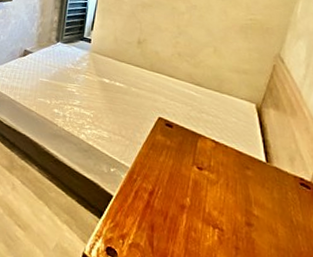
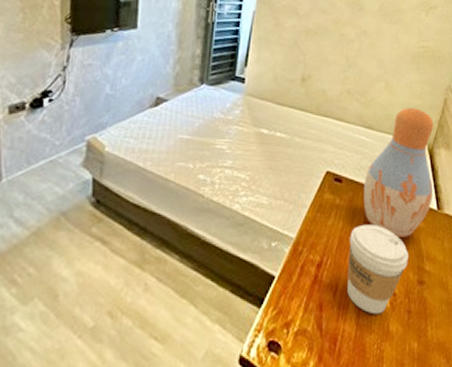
coffee cup: none [177,165,236,245] -> present [347,224,408,315]
vase: none [192,70,262,183] -> present [363,108,434,239]

